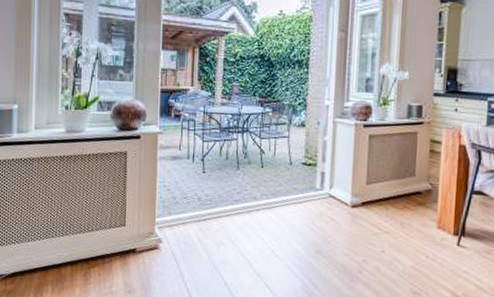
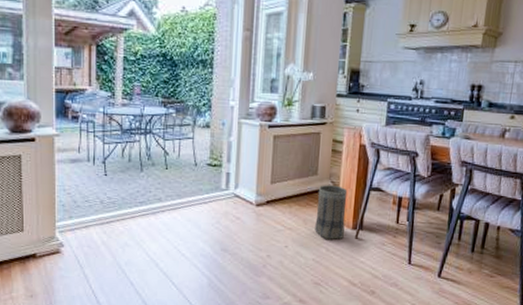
basket: none [413,187,448,246] -> present [315,185,348,239]

